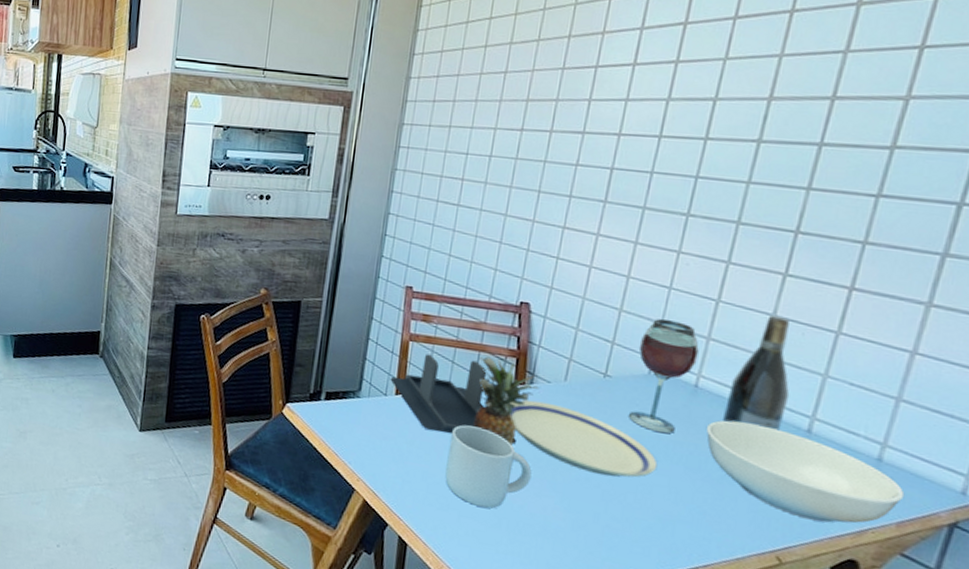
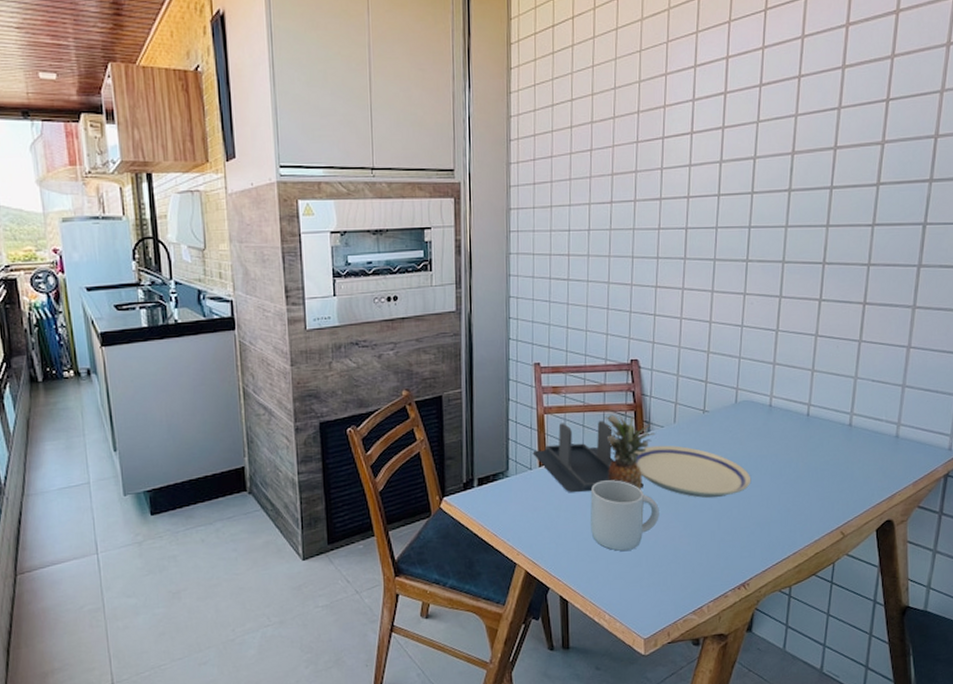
wineglass: present [628,319,699,434] -> none [725,354,769,451]
bowl: present [706,420,905,523] -> none [781,427,915,496]
wine bottle: present [721,315,790,431] -> none [791,335,834,432]

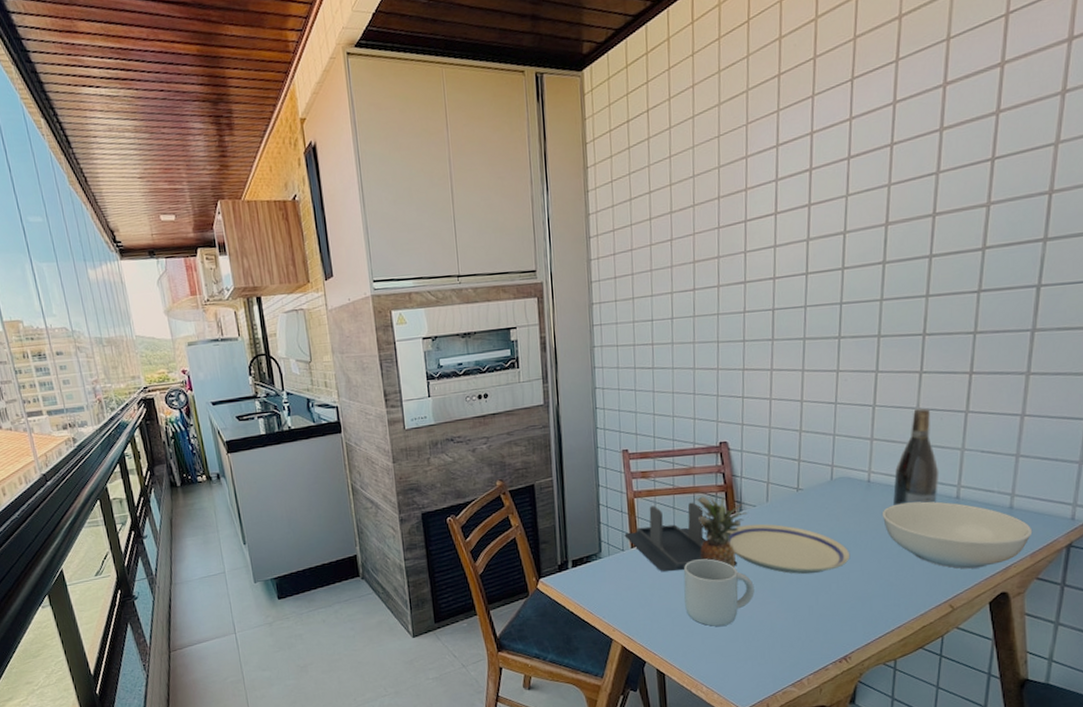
bowl: none [781,427,915,496] -> present [882,501,1033,569]
wine bottle: none [791,335,834,432] -> present [892,407,939,507]

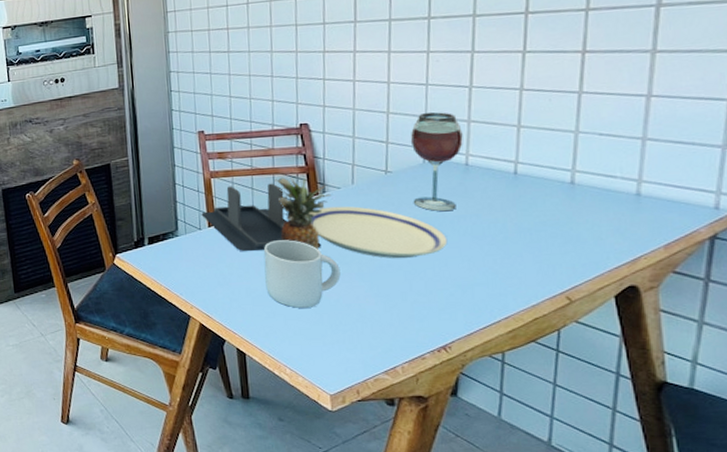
wineglass: none [820,430,866,527] -> present [410,112,463,212]
bowl: present [882,501,1033,569] -> none [482,186,666,259]
wine bottle: present [892,407,939,507] -> none [495,88,550,191]

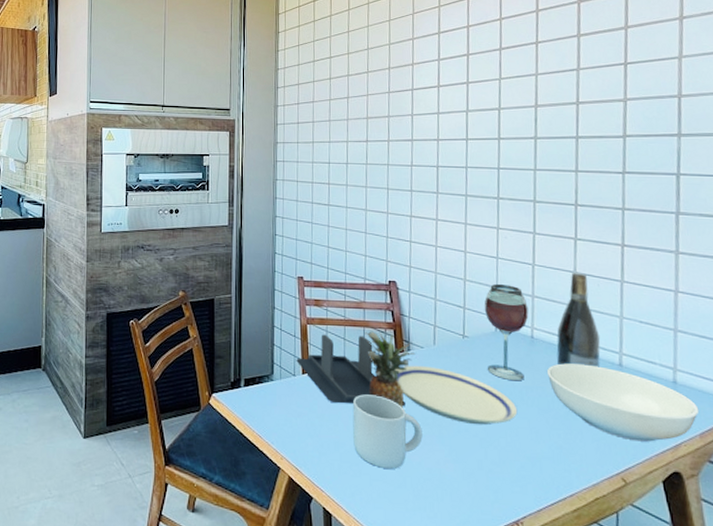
bowl: none [482,186,666,259] -> present [546,363,699,442]
wine bottle: none [495,88,550,191] -> present [556,272,601,368]

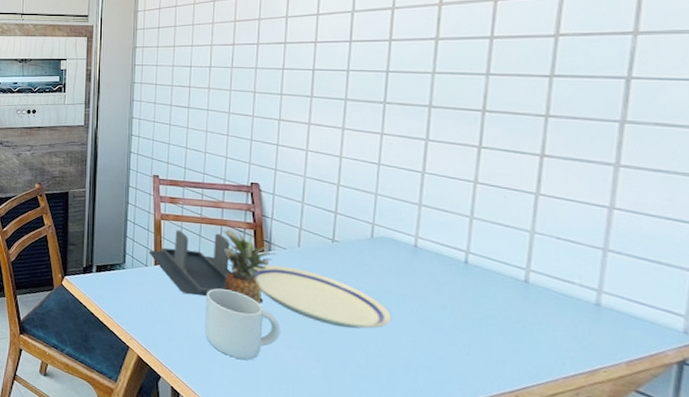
wineglass: present [484,284,529,381] -> none [358,191,413,289]
bowl: present [546,363,699,442] -> none [430,275,629,364]
wine bottle: present [556,272,601,368] -> none [444,181,503,282]

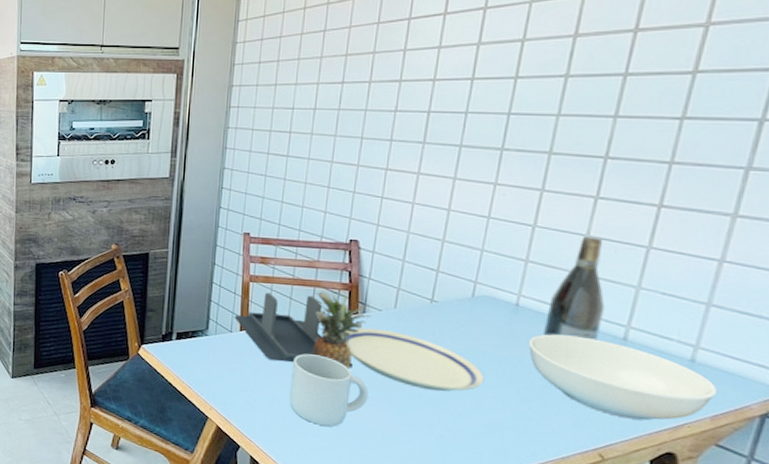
bowl: none [430,275,629,364] -> present [528,334,718,421]
wine bottle: none [444,181,503,282] -> present [542,235,606,340]

